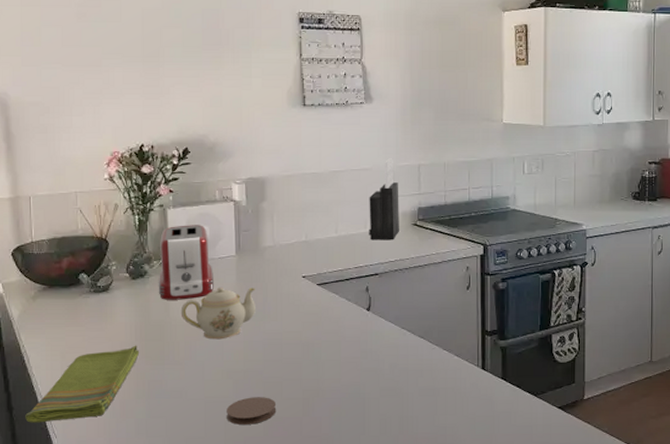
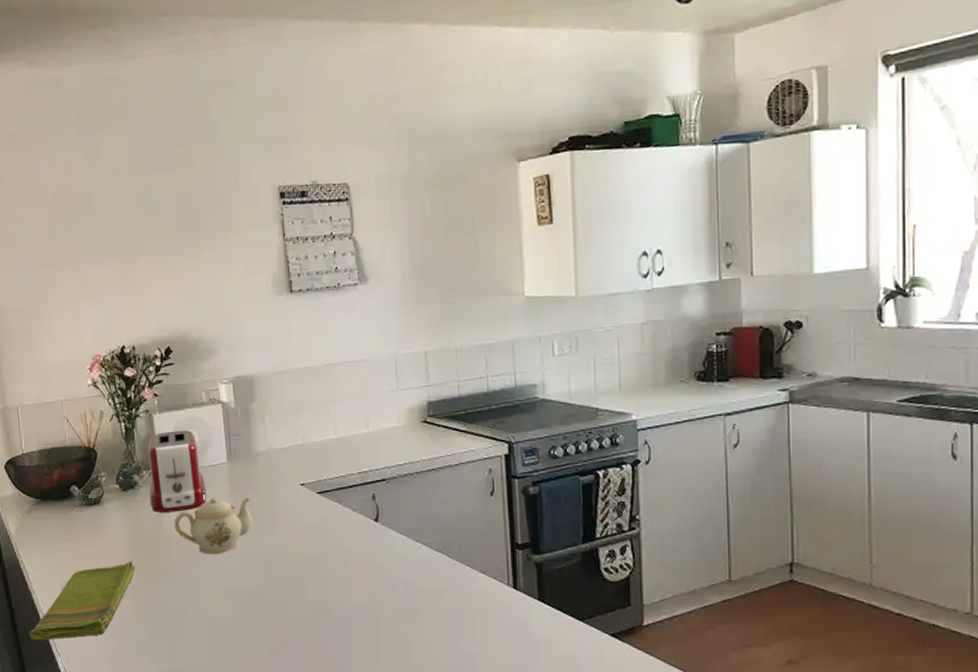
coaster: present [227,397,277,425] -> none [228,617,281,647]
knife block: present [369,158,399,240] -> none [370,346,407,442]

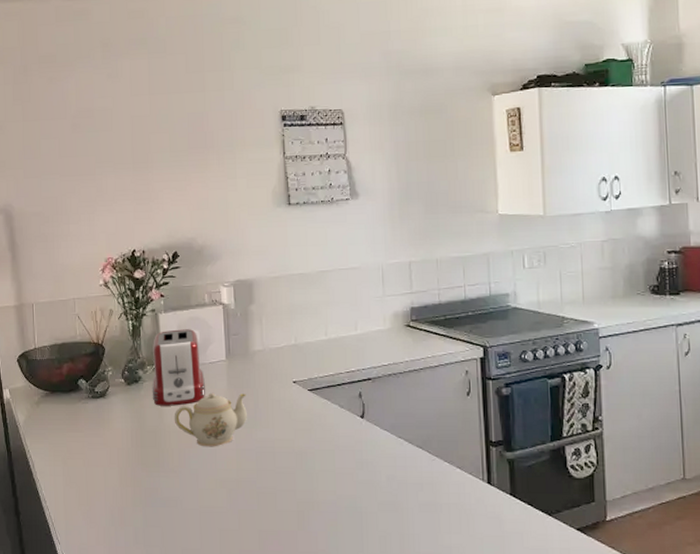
dish towel: present [29,560,135,641] -> none [31,452,135,529]

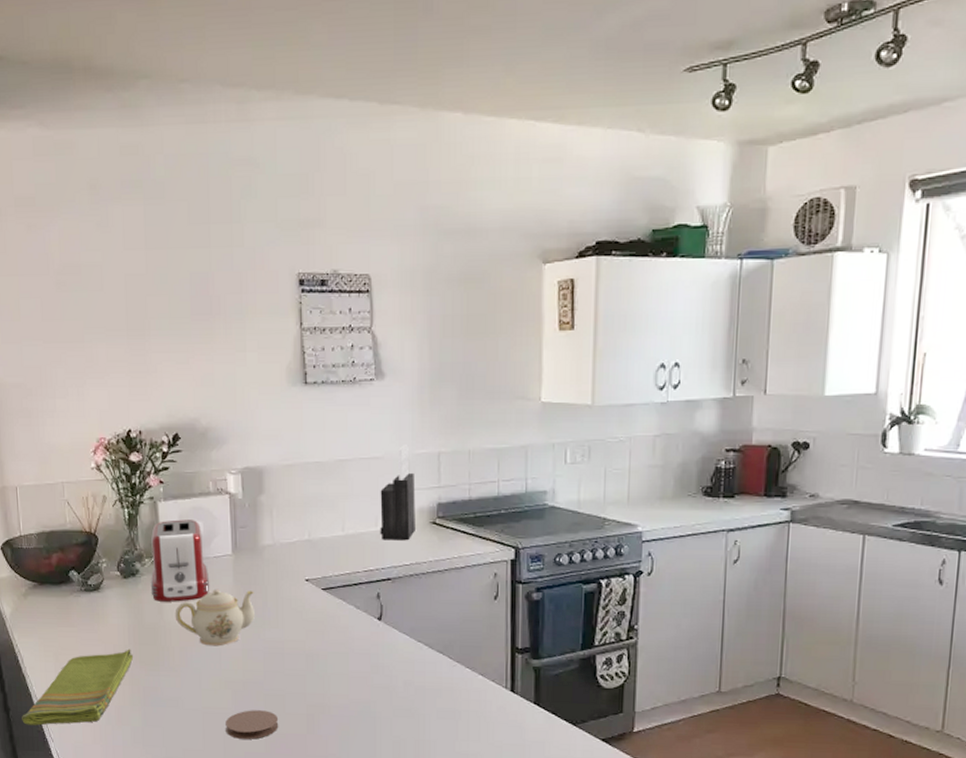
dish towel: none [31,452,135,529] -> present [22,649,133,726]
coaster: none [221,508,271,537] -> present [225,710,279,739]
knife block: none [358,256,392,343] -> present [380,445,416,541]

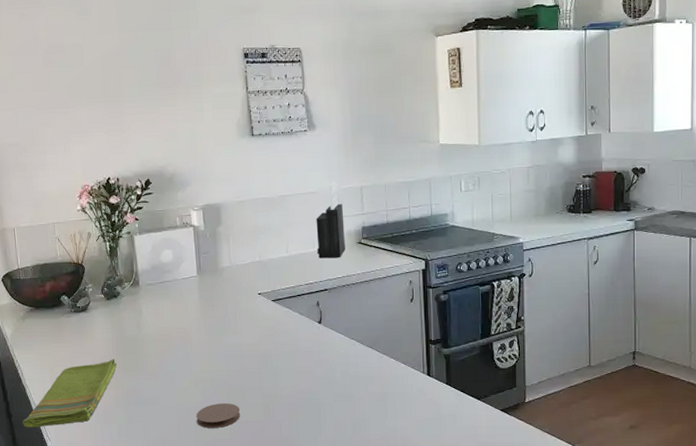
toaster: present [150,519,209,602] -> none [129,249,179,318]
teapot: present [175,588,255,646] -> none [151,304,218,353]

